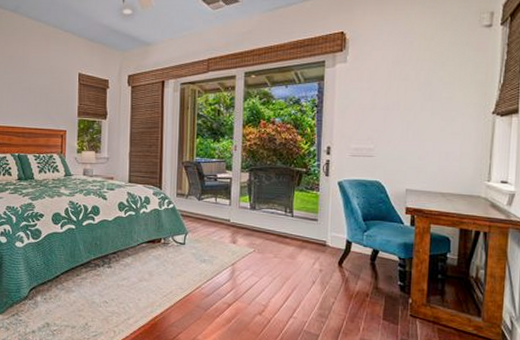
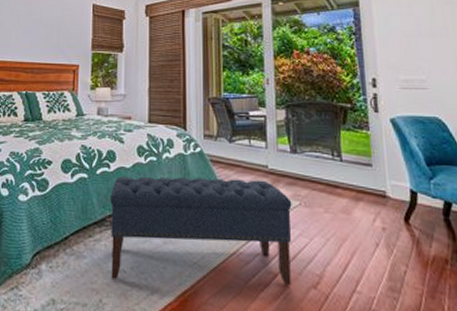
bench: none [95,227,248,312] -> present [110,176,292,285]

